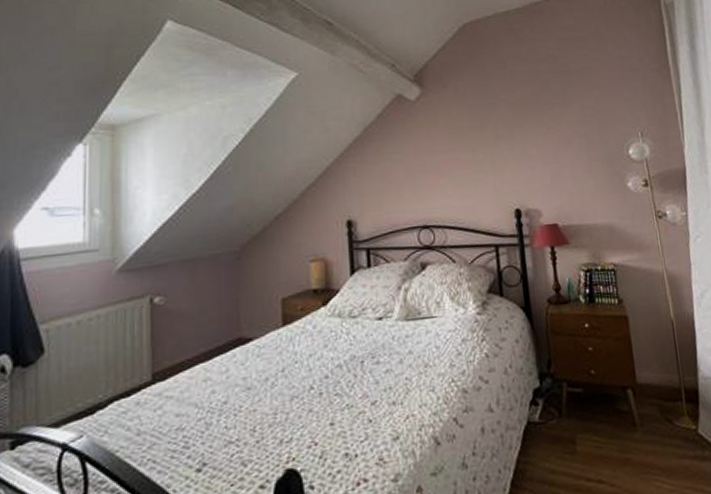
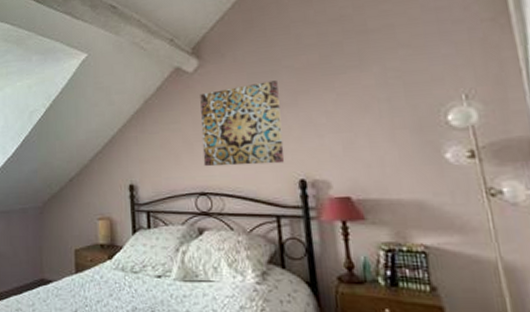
wall art: none [422,113,502,199] -> present [200,80,285,167]

